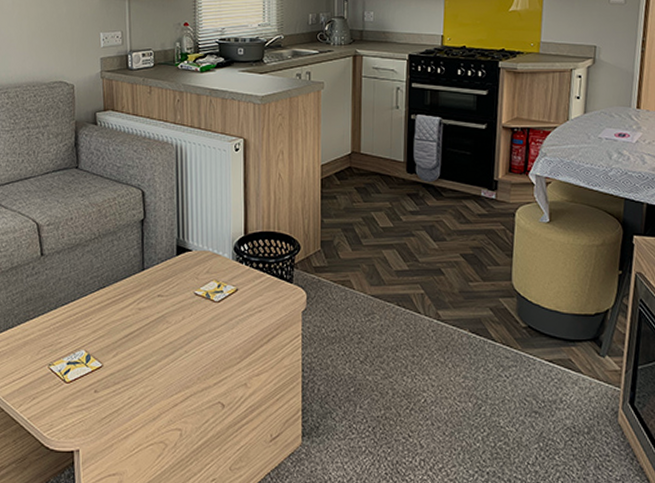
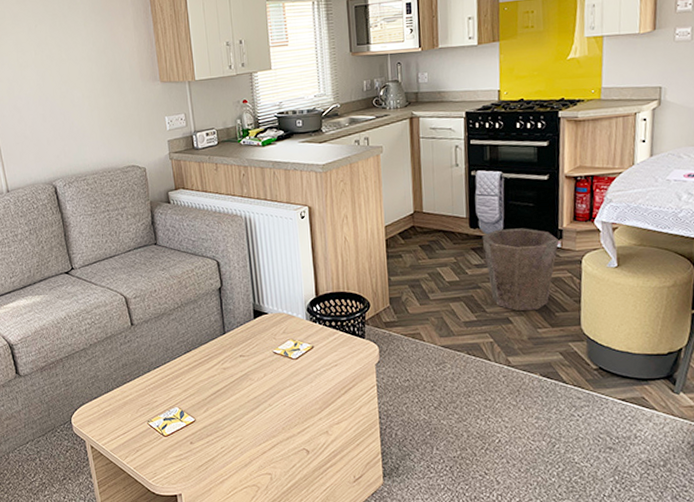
waste bin: none [418,176,493,262] -> present [481,228,559,311]

